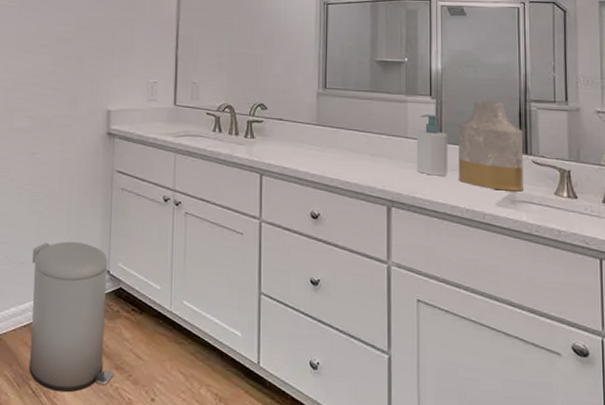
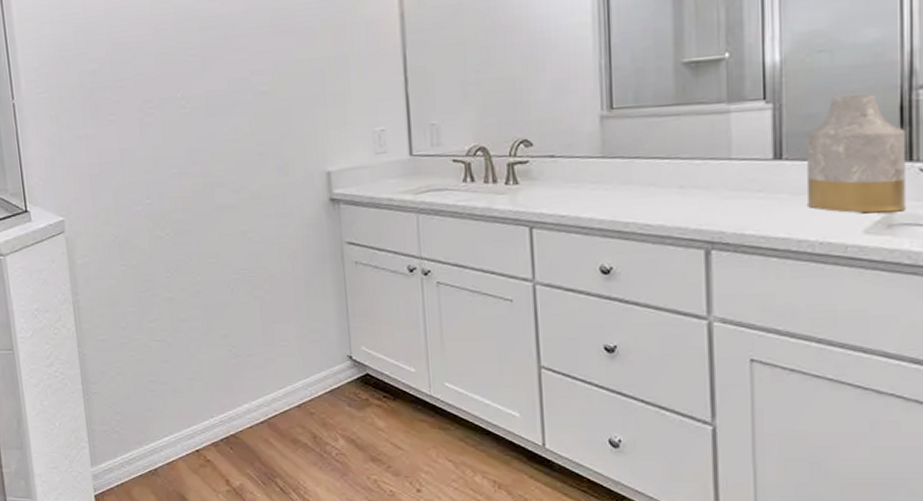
pedal bin: present [29,242,114,393] -> none [258,328,371,488]
soap bottle: present [416,115,449,176] -> none [744,124,793,204]

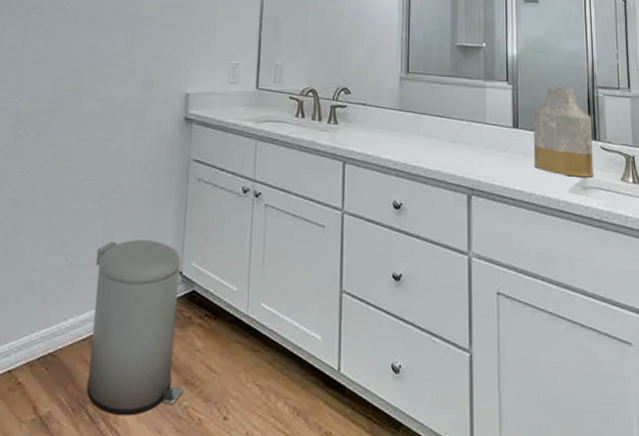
pedal bin: none [258,328,371,488] -> present [86,240,184,416]

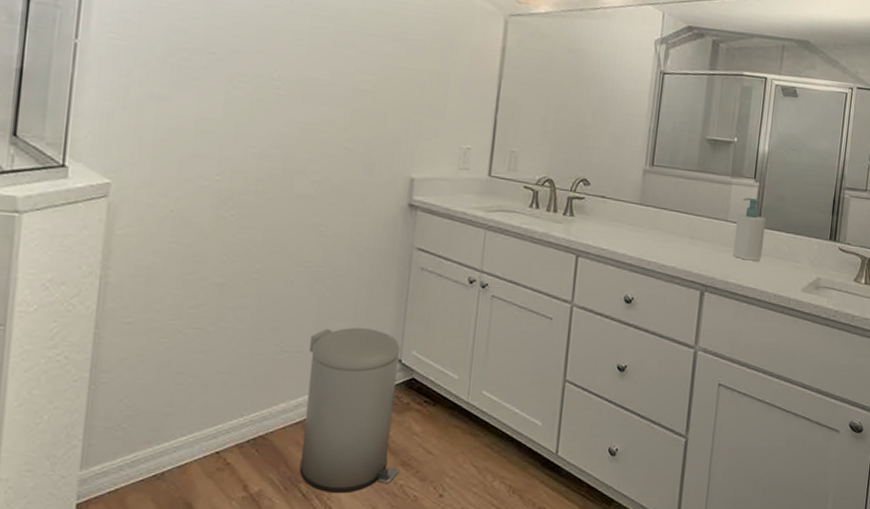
soap bottle: none [494,100,525,163] -> present [732,198,767,261]
vase: present [533,86,593,178] -> none [770,186,834,278]

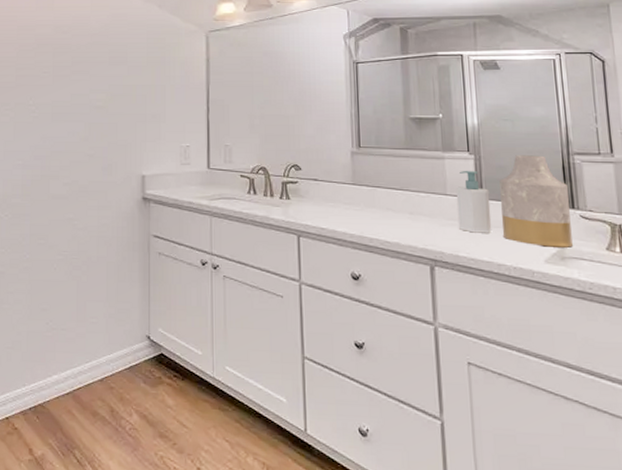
pedal bin: present [299,328,400,494] -> none [72,308,159,462]
vase: none [770,186,834,278] -> present [499,155,573,248]

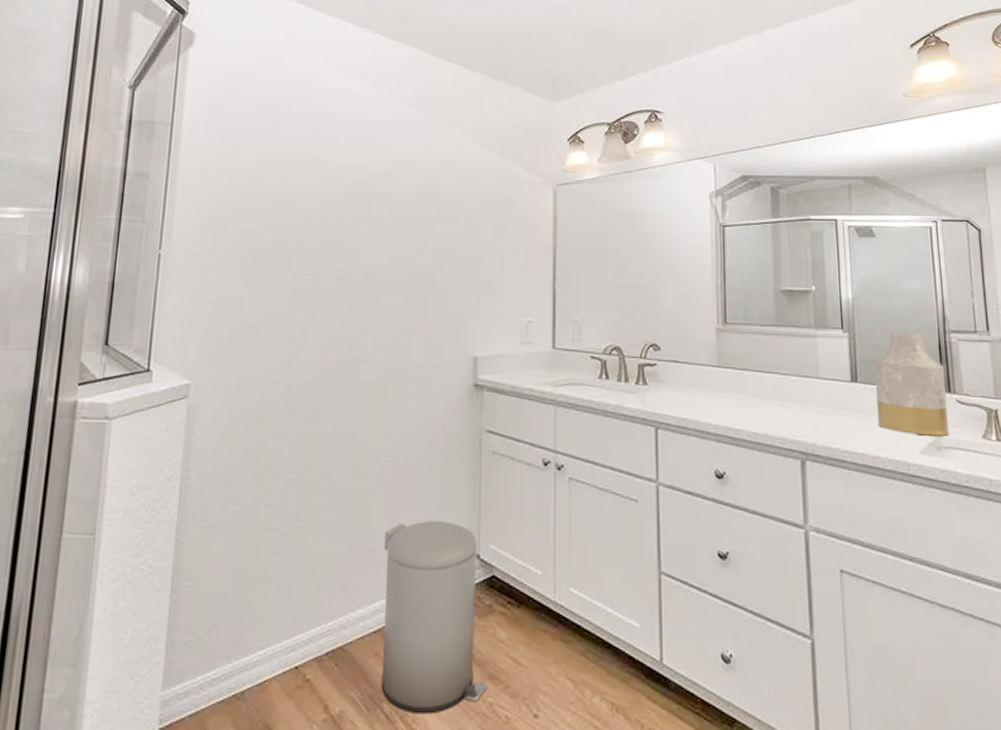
pedal bin: none [72,308,159,462] -> present [381,521,488,715]
soap bottle: present [455,171,492,233] -> none [828,351,867,422]

